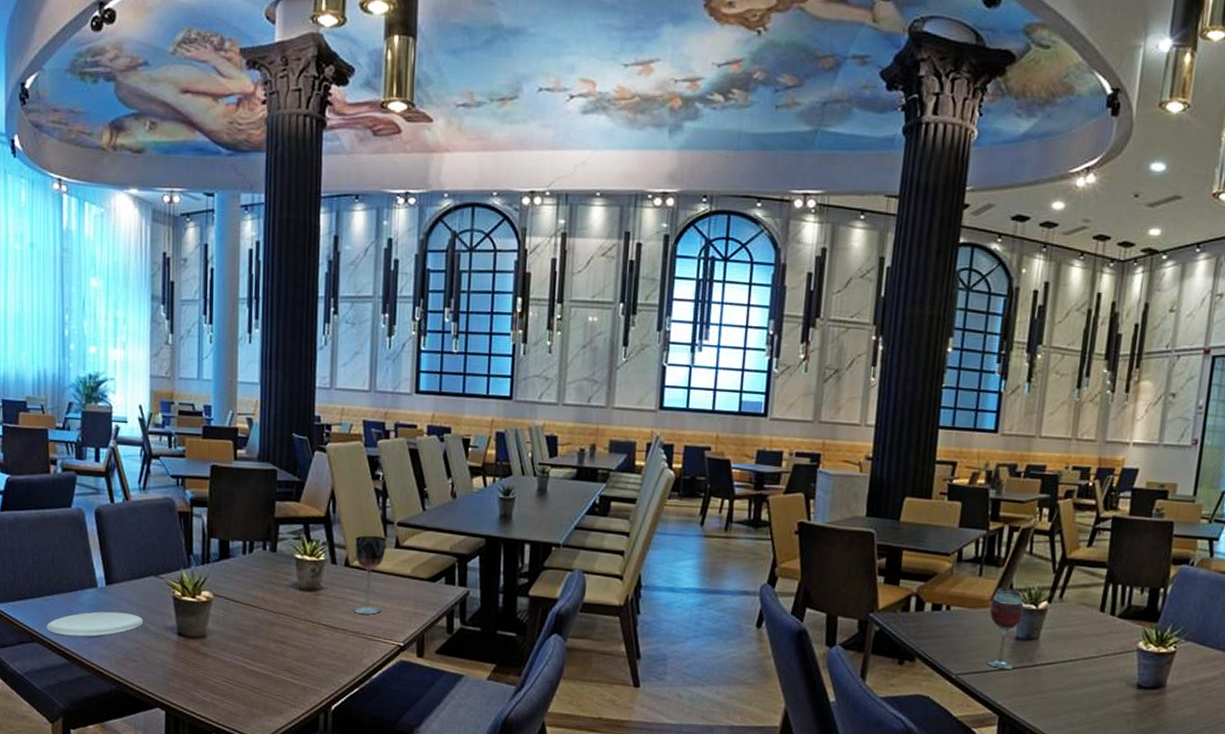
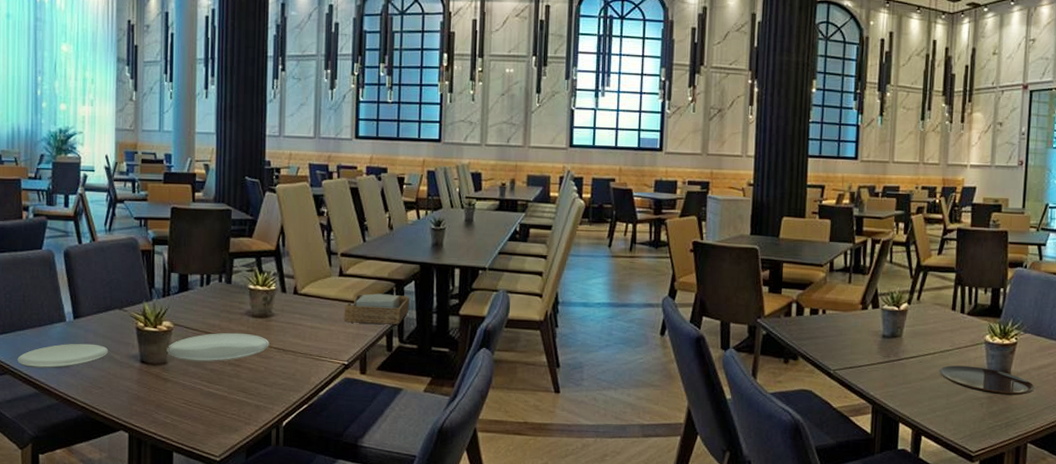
plate: none [206,606,318,638] -> present [166,332,269,362]
wineglass: present [353,535,387,615] -> none [301,265,331,337]
napkin holder: none [399,568,474,605] -> present [343,293,410,326]
wineglass: present [986,588,1024,669] -> none [859,293,888,364]
plate: none [1080,674,1195,713] -> present [939,365,1035,396]

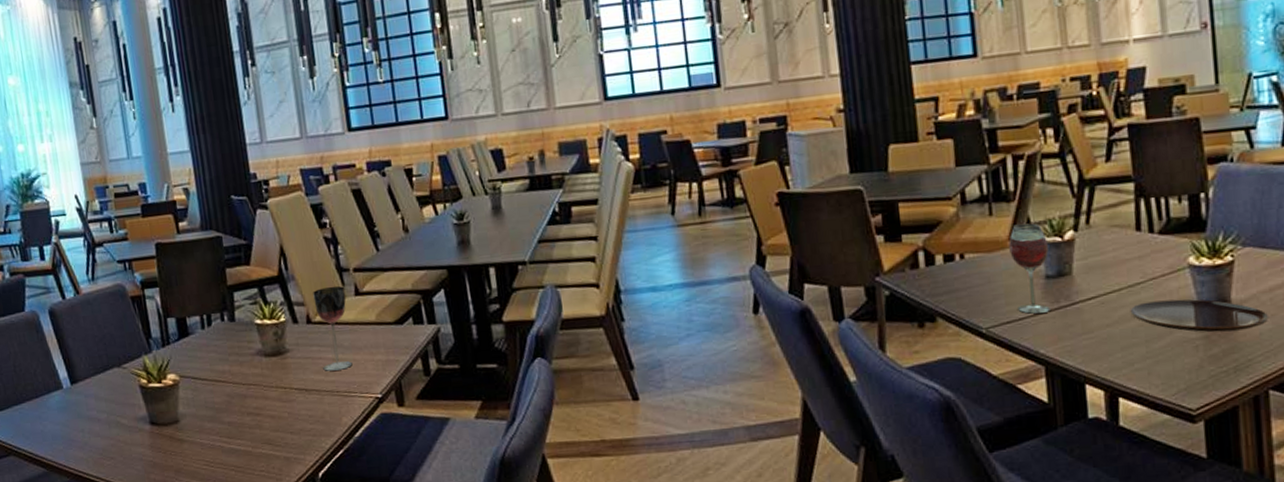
plate: present [17,343,109,369] -> none [19,409,114,445]
plate: present [166,332,269,362] -> none [176,376,289,416]
wineglass: none [301,265,331,337] -> present [313,285,353,371]
napkin holder: present [343,293,410,326] -> none [367,308,443,349]
wineglass: none [859,293,888,364] -> present [1009,223,1050,314]

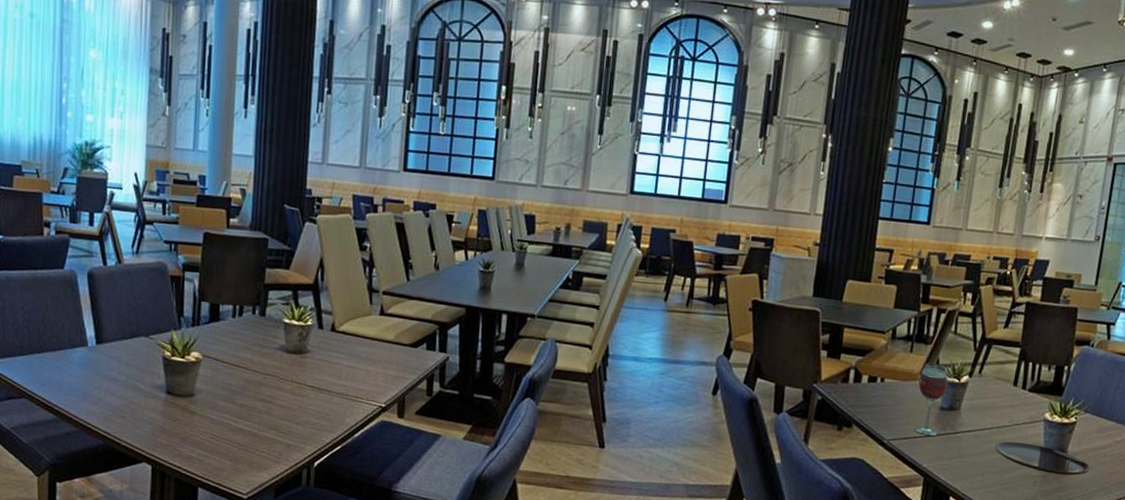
wineglass: present [313,285,353,371] -> none [337,302,372,377]

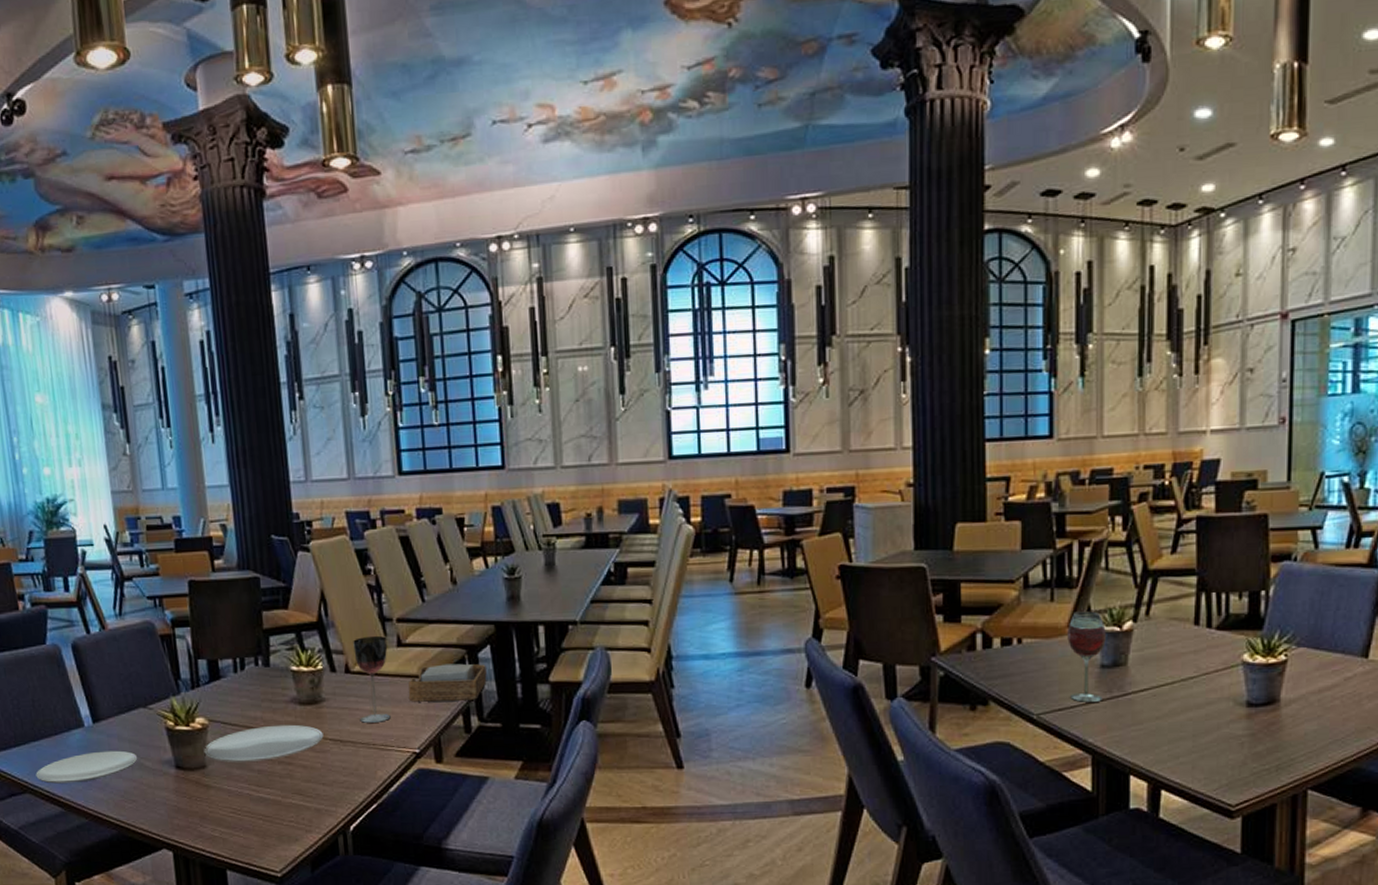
plate: none [35,369,133,395] -> present [35,750,138,784]
plate: none [194,367,304,397] -> present [204,724,324,762]
wineglass: none [337,302,372,377] -> present [353,635,391,723]
napkin holder: none [382,335,453,370] -> present [408,663,487,702]
plate: present [994,441,1091,476] -> none [1180,695,1316,730]

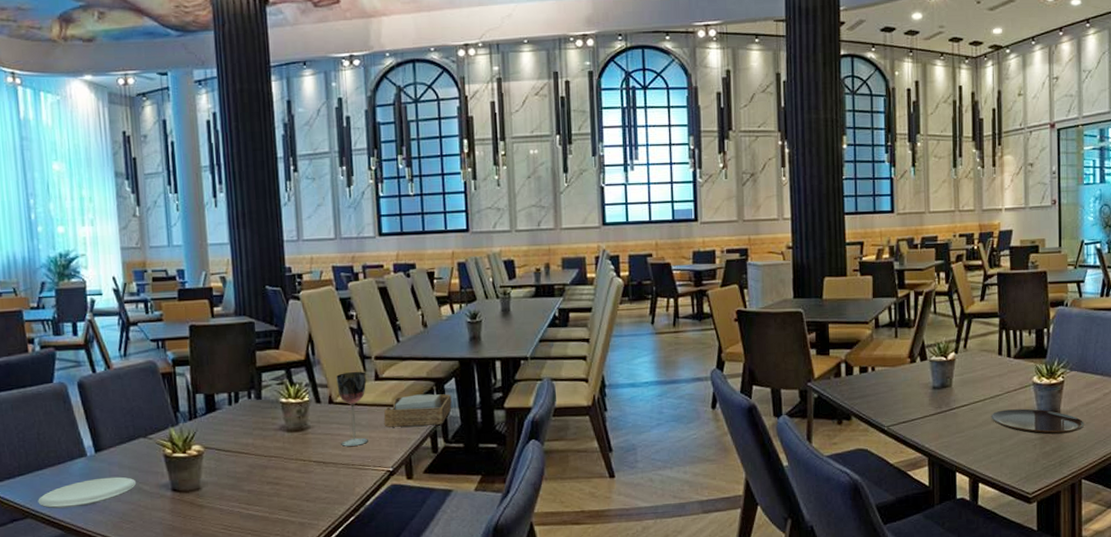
plate: present [204,724,324,762] -> none [199,449,308,484]
wineglass: present [1067,611,1106,702] -> none [908,345,936,416]
plate: none [1180,695,1316,730] -> present [991,408,1085,435]

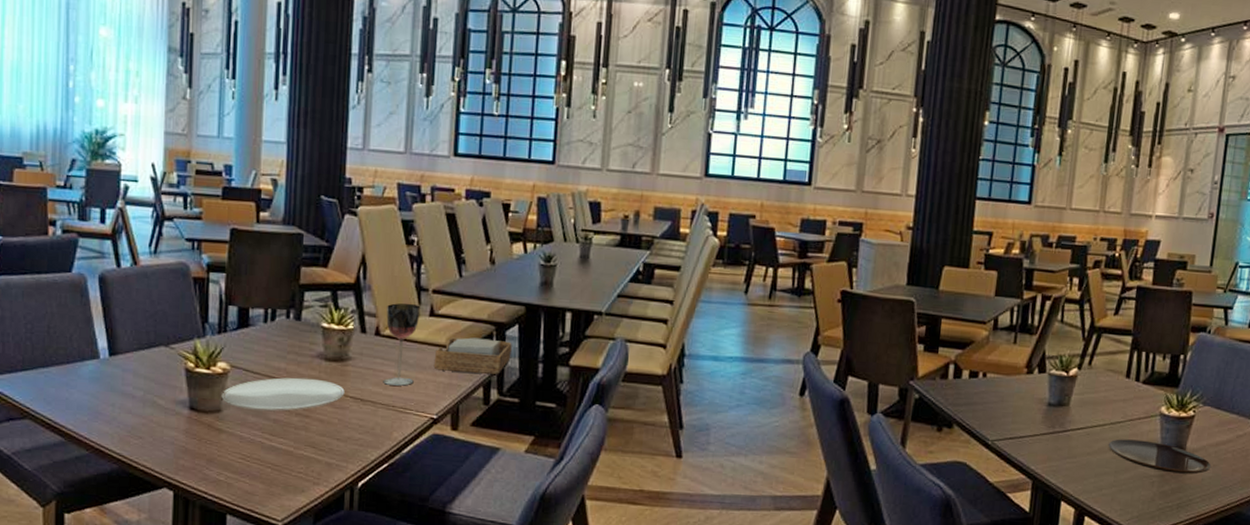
plate: present [38,476,137,509] -> none [39,384,151,414]
plate: none [199,449,308,484] -> present [221,377,345,411]

